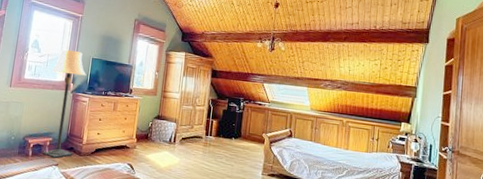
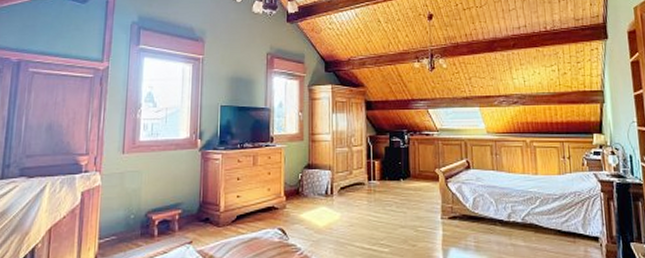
lamp: present [42,49,86,158] -> none [170,99,216,234]

